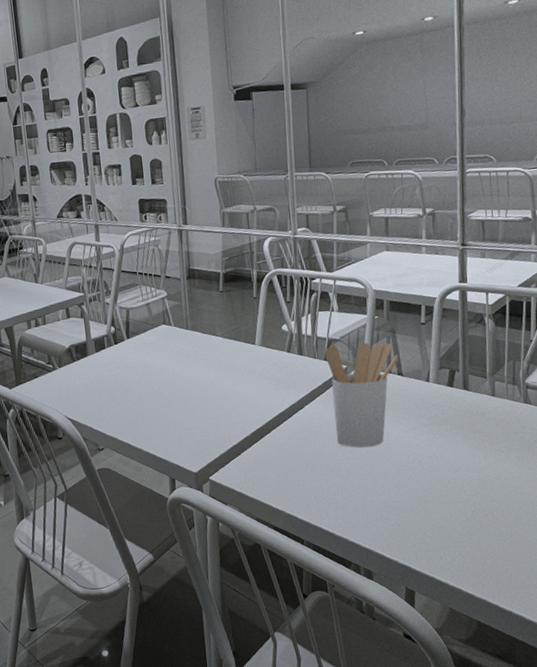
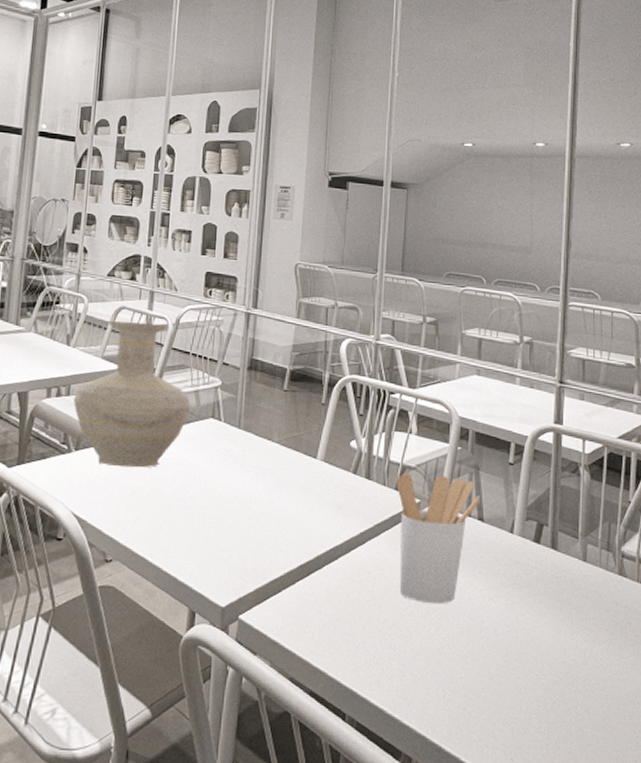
vase: none [49,251,145,376] -> present [73,321,191,468]

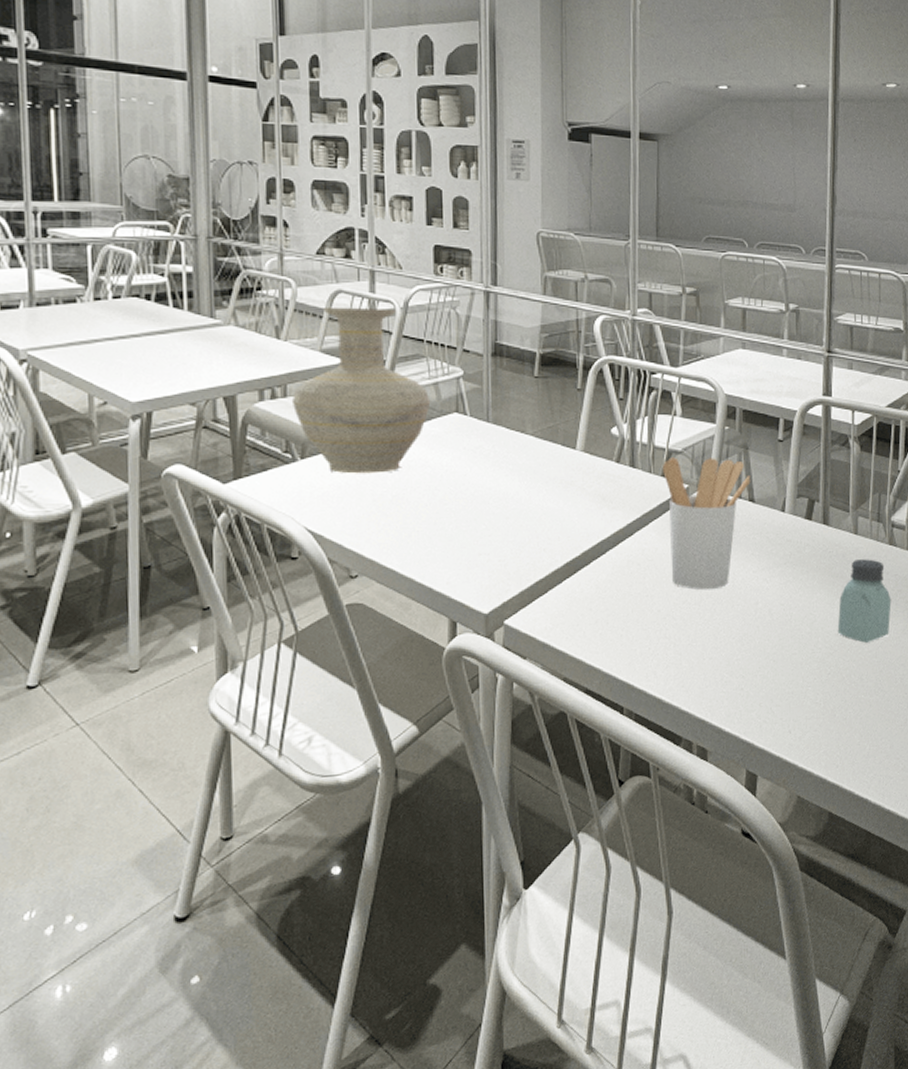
saltshaker: none [564,587,621,674] -> present [837,559,891,643]

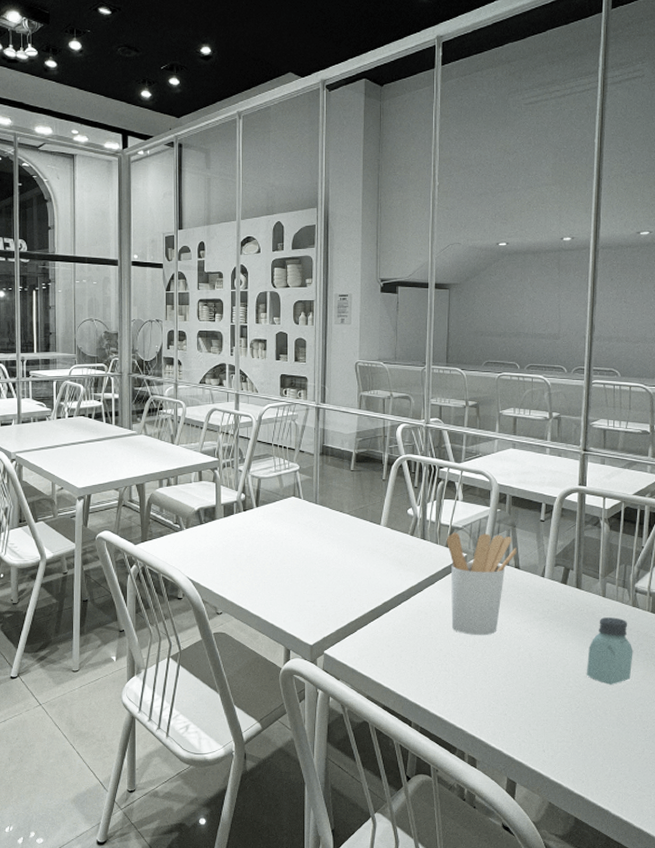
vase: present [291,308,431,474] -> none [180,421,276,540]

